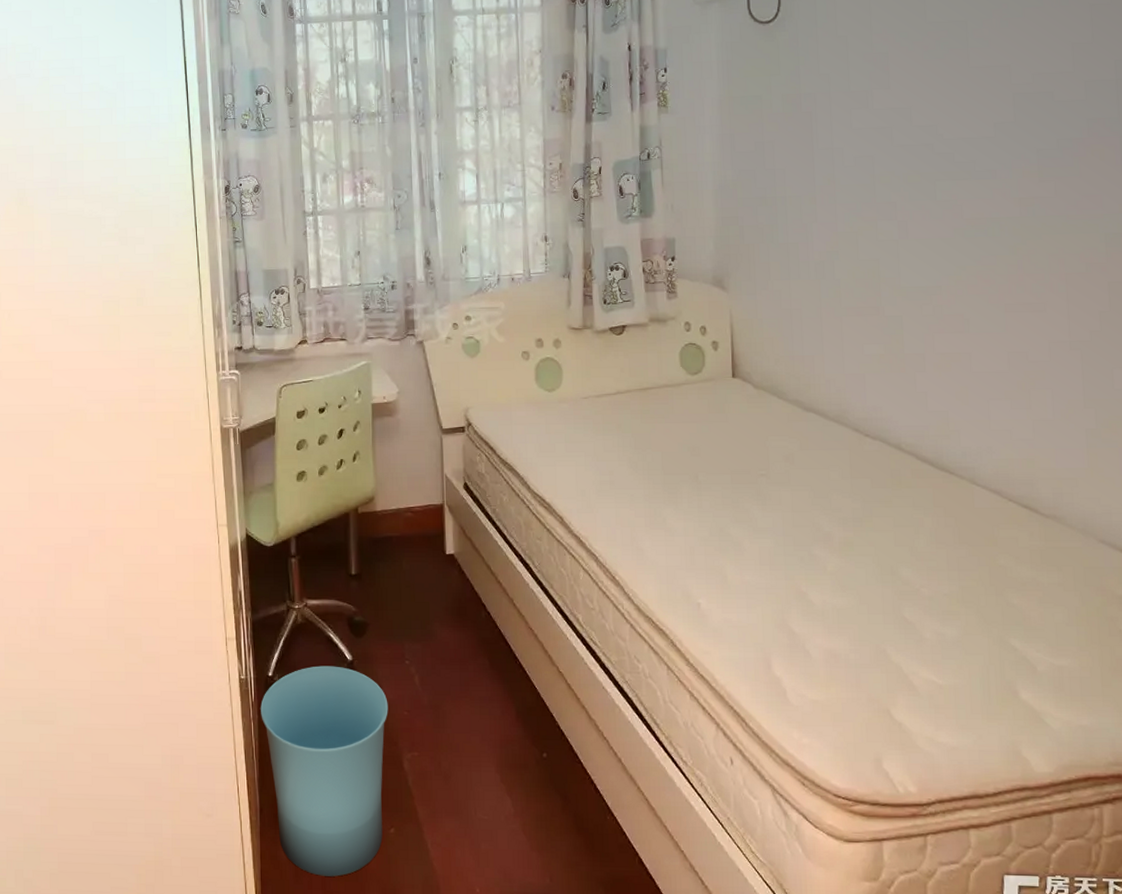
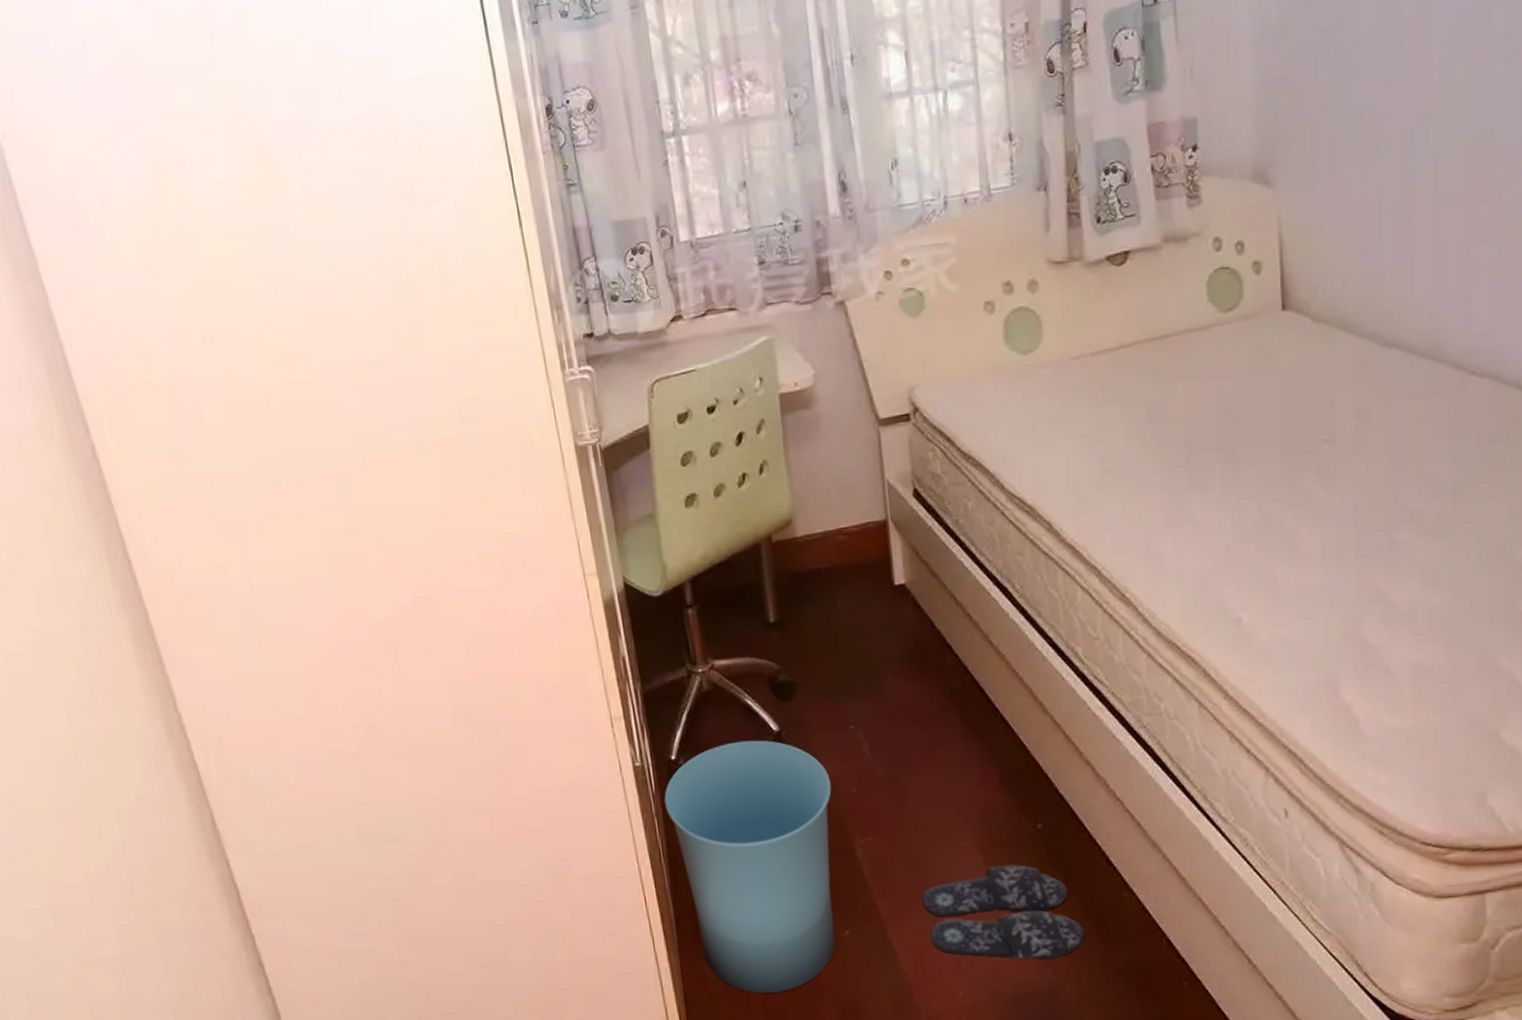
slippers: none [452,785,576,867] -> present [922,864,1085,959]

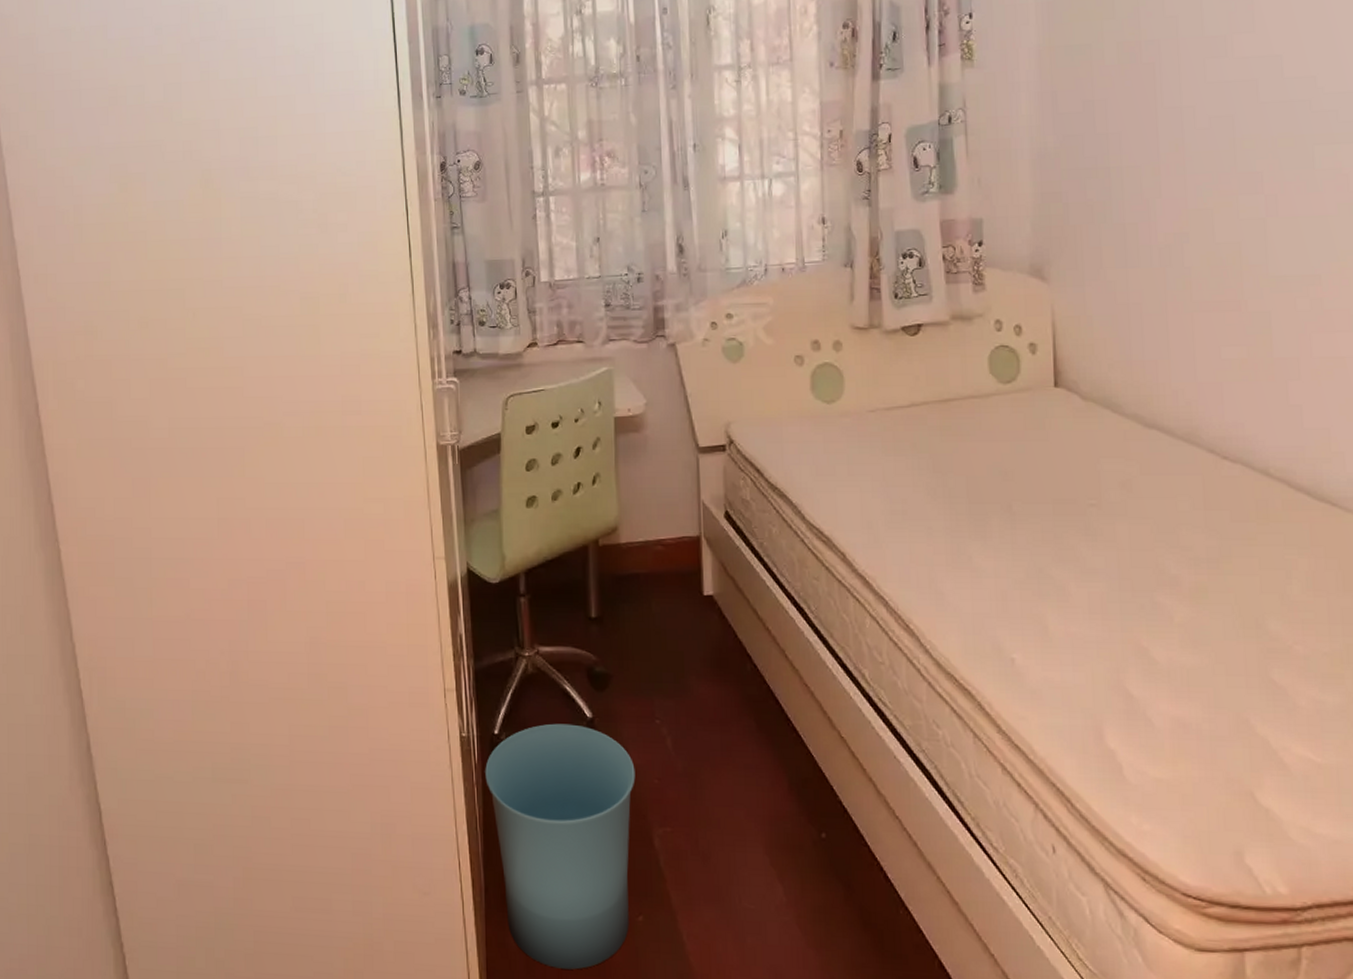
slippers: present [922,864,1085,959] -> none [711,869,862,968]

